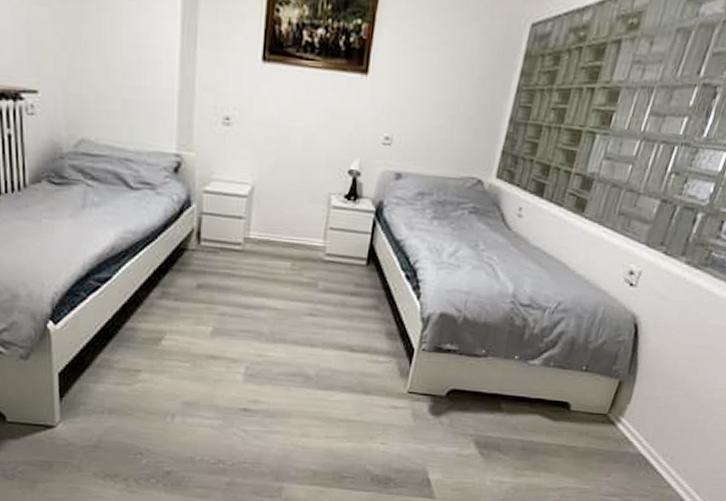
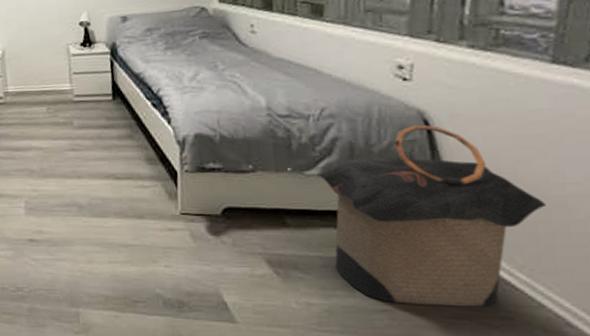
laundry hamper: none [531,327,698,487] -> present [315,124,546,307]

